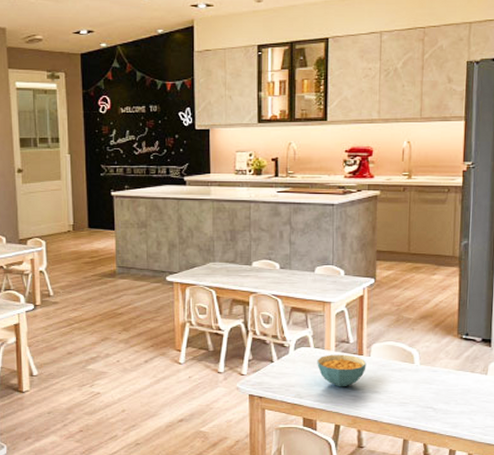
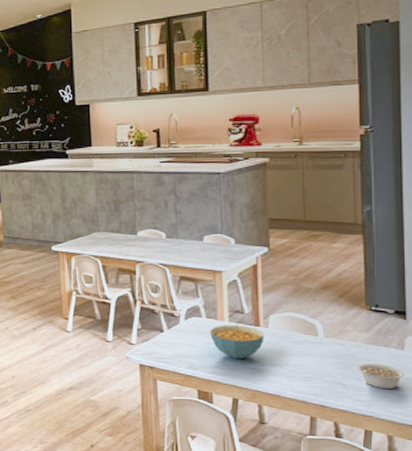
legume: none [447,389,487,411] -> present [358,364,405,389]

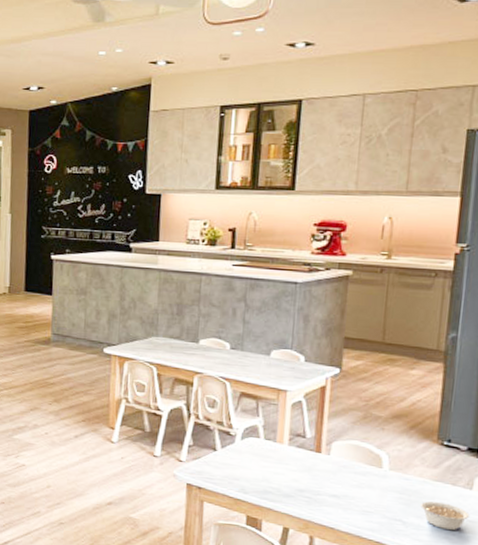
cereal bowl: present [210,325,264,359] -> none [266,448,325,487]

